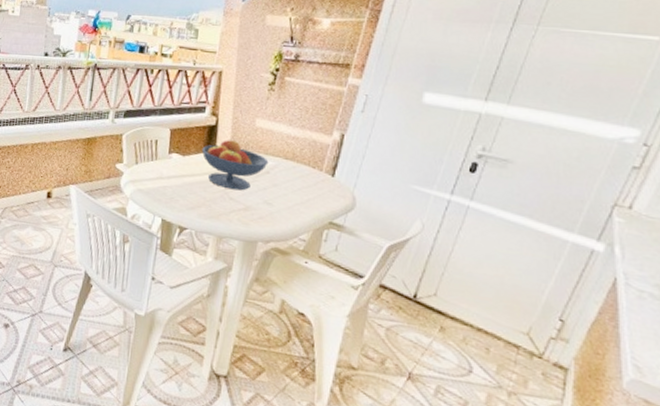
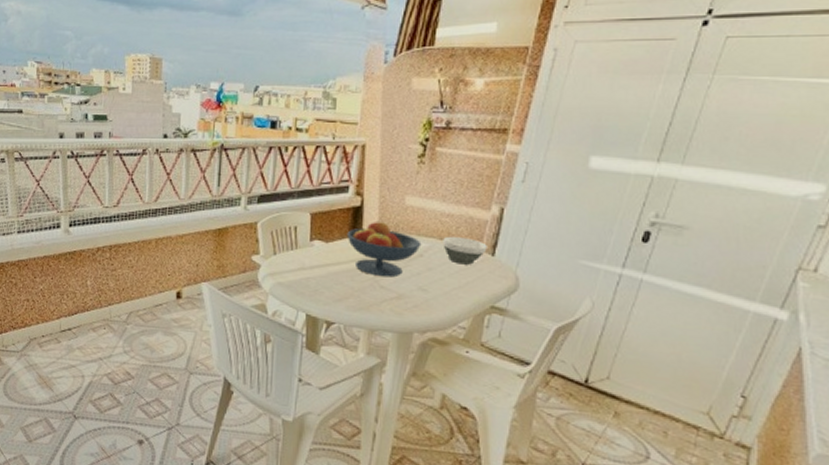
bowl: none [288,156,328,184] -> present [443,236,487,265]

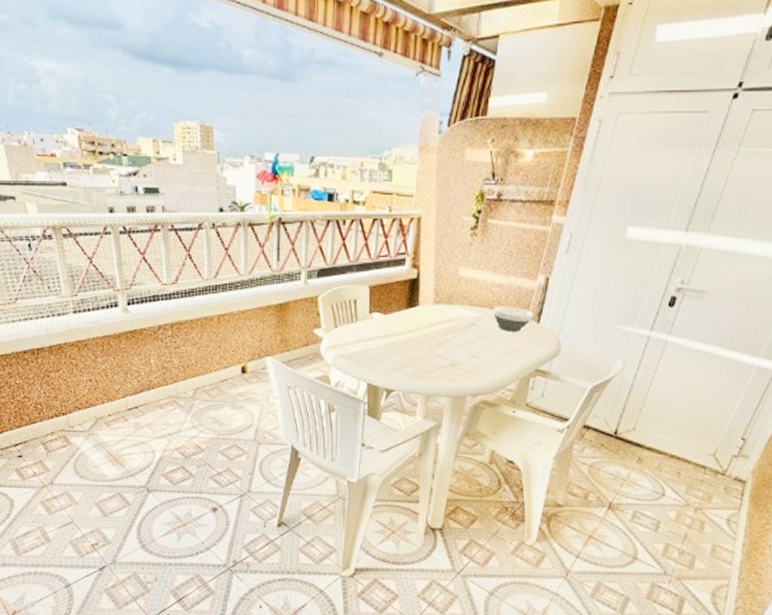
fruit bowl: present [346,220,422,277] -> none [404,292,474,346]

